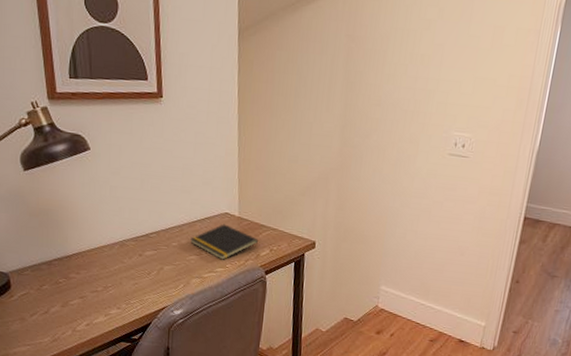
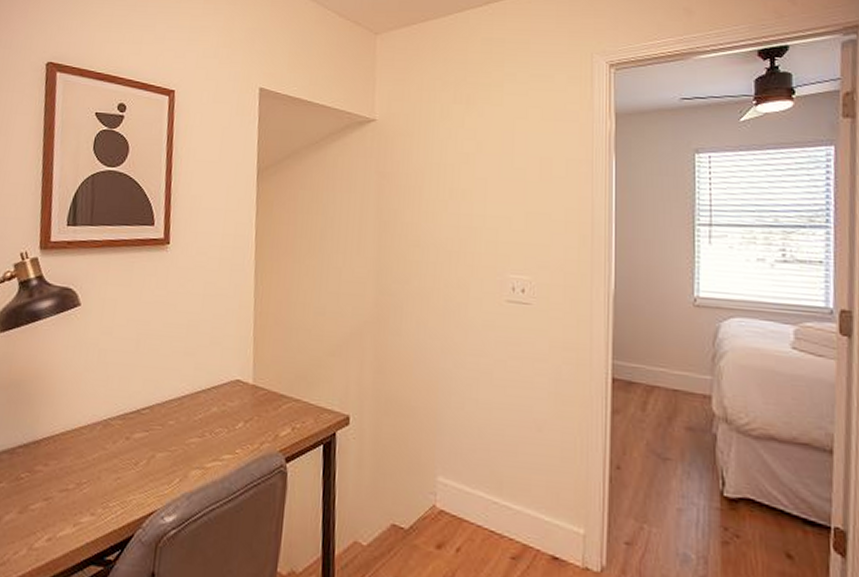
notepad: present [189,224,258,260] -> none [190,394,277,443]

